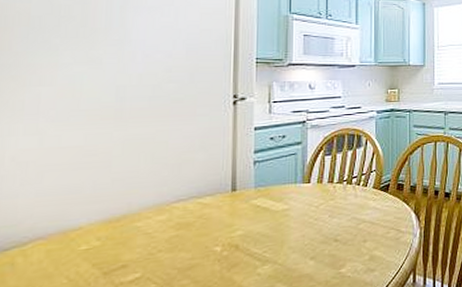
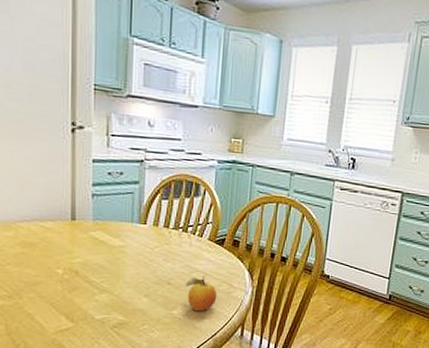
fruit: none [353,226,386,265] -> present [186,276,217,312]

